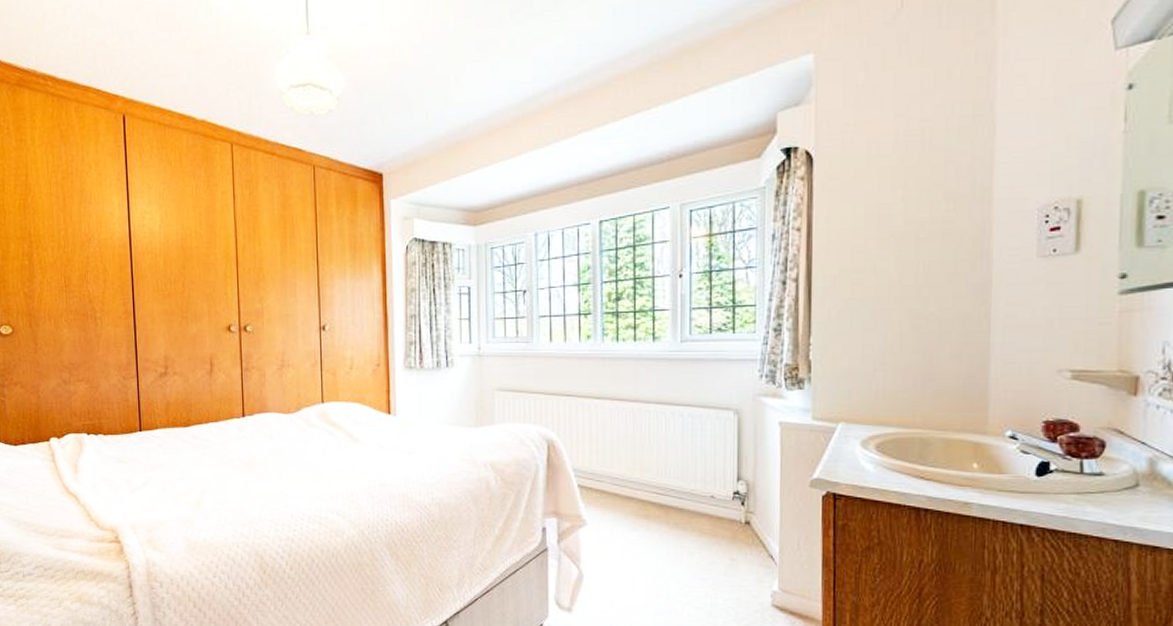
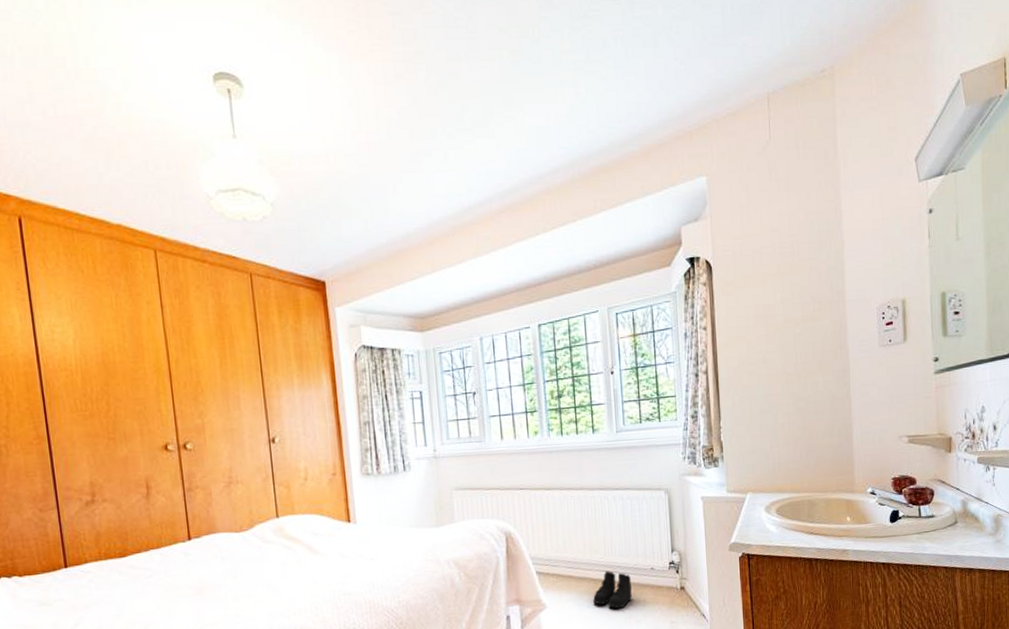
boots: none [640,493,686,537] -> present [593,571,632,609]

